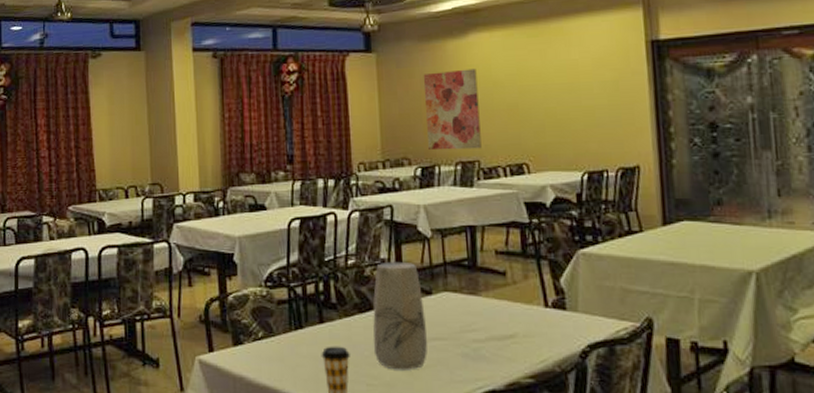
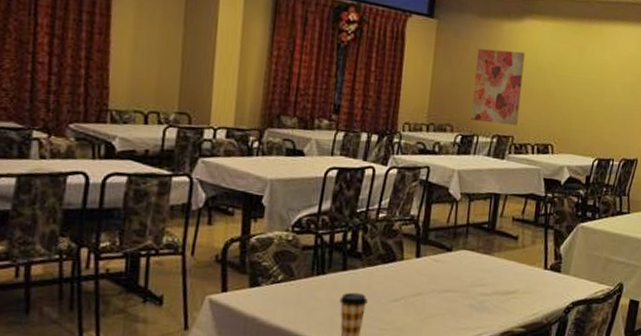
vase: present [373,261,428,370] -> none [390,218,443,317]

